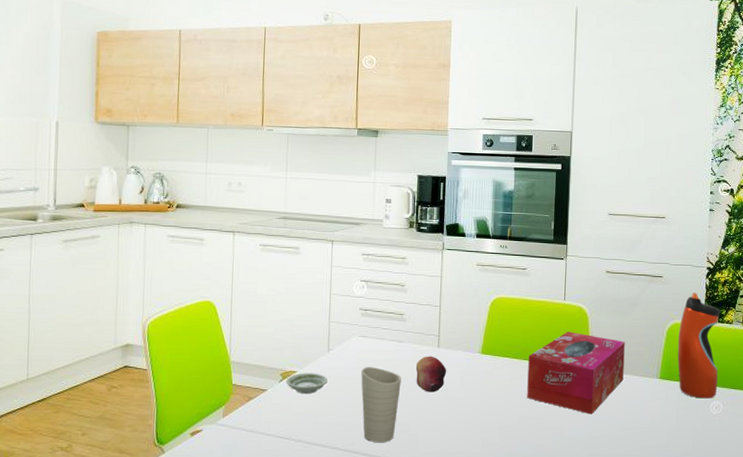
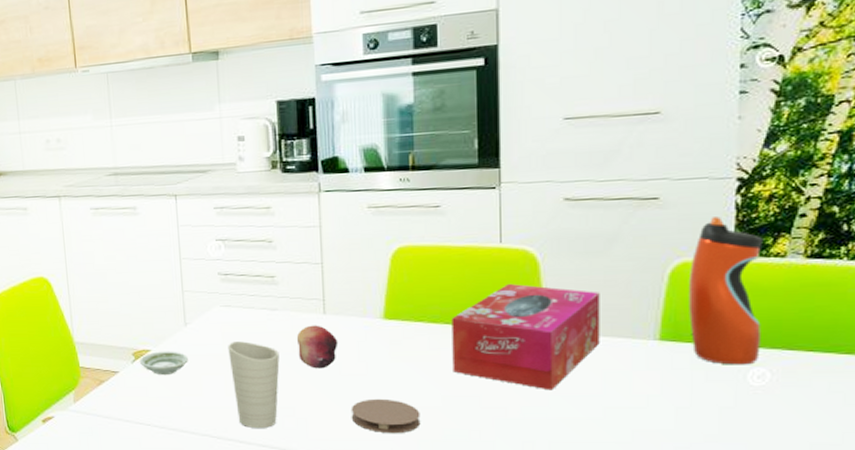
coaster: none [451,418,502,448] -> present [350,398,421,434]

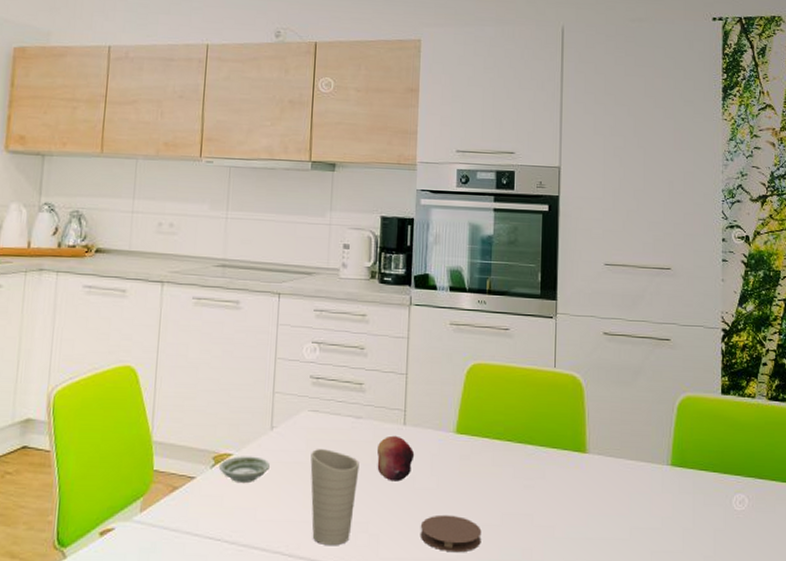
tissue box: present [451,283,600,391] -> none [511,405,628,510]
water bottle: present [689,217,763,365] -> none [692,359,741,491]

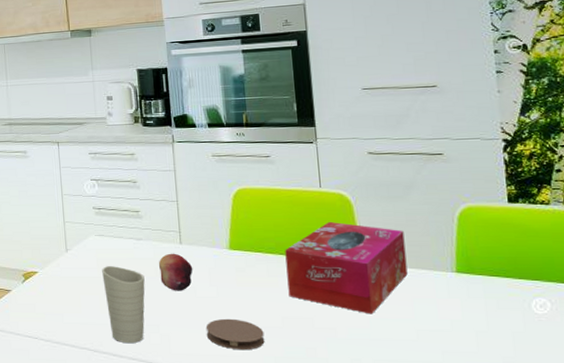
saucer: present [218,456,270,482] -> none [28,273,69,294]
tissue box: none [511,405,628,510] -> present [285,221,408,314]

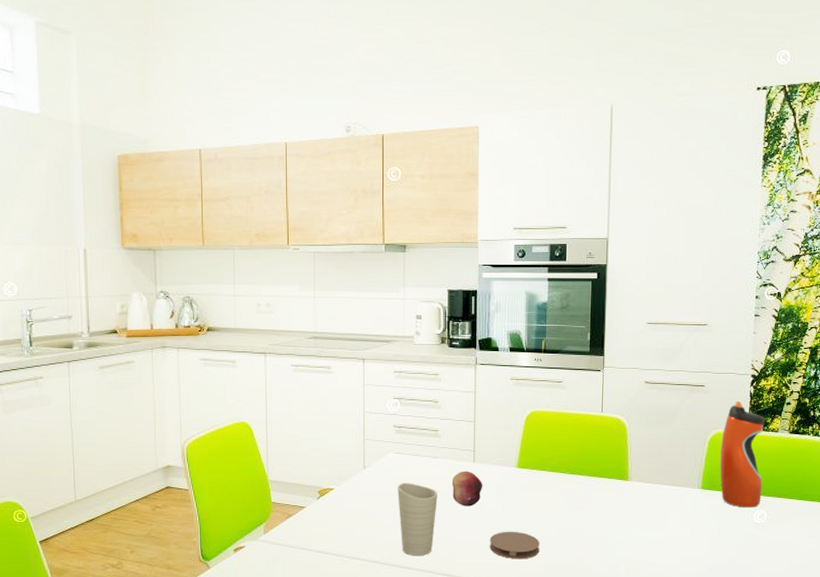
tissue box: present [285,221,408,314] -> none [565,443,665,525]
water bottle: none [474,170,540,295] -> present [720,401,766,508]

